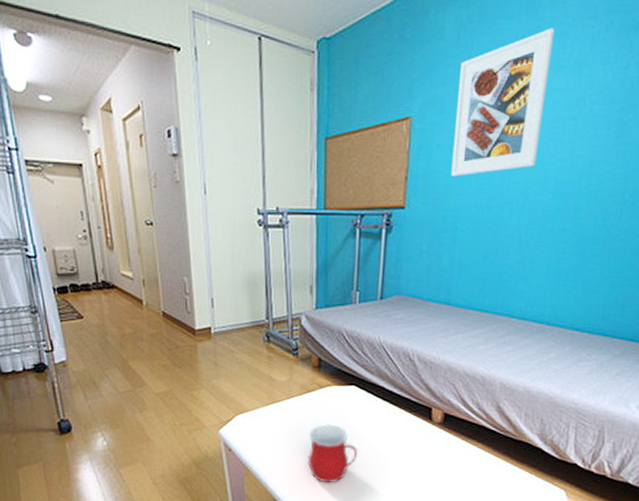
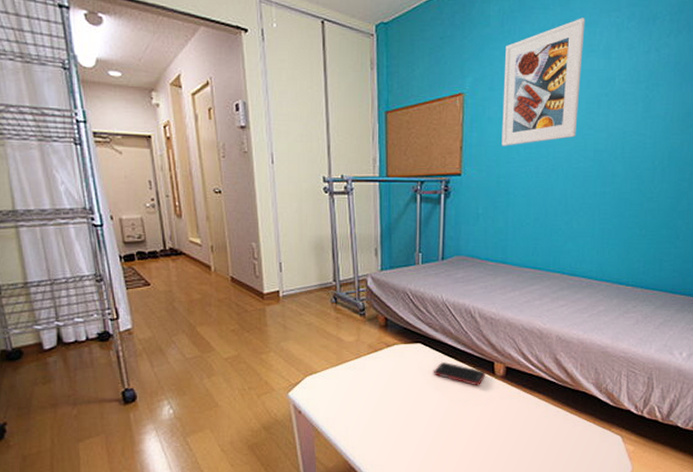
mug: present [307,424,358,483] -> none [376,382,426,441]
cell phone: none [367,406,423,432] -> present [434,362,486,386]

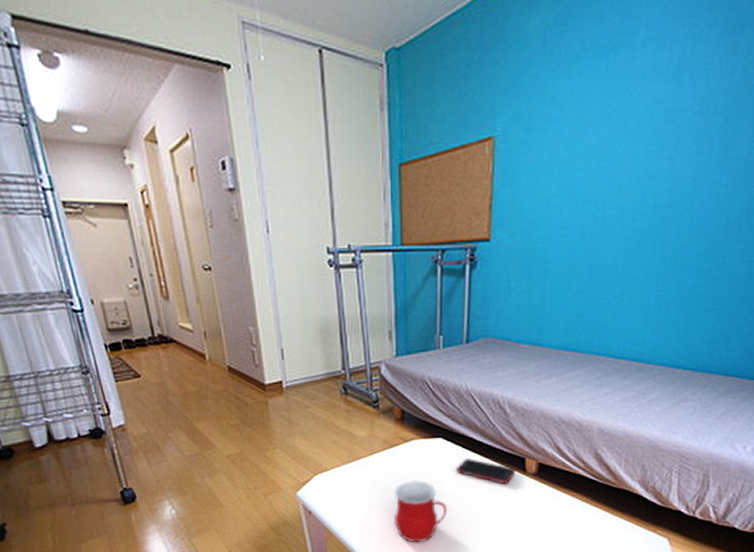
mug: none [376,382,426,441] -> present [393,481,448,543]
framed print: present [501,18,586,146] -> none [540,29,652,203]

